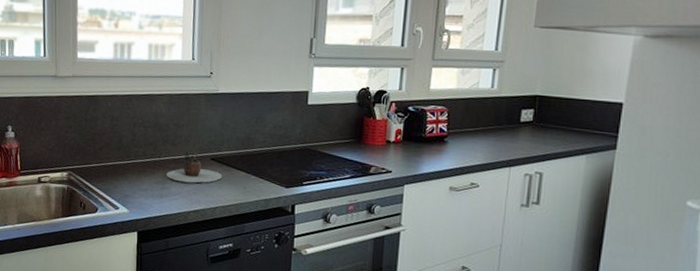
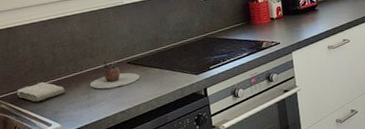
washcloth: none [89,161,139,181] -> present [17,82,65,102]

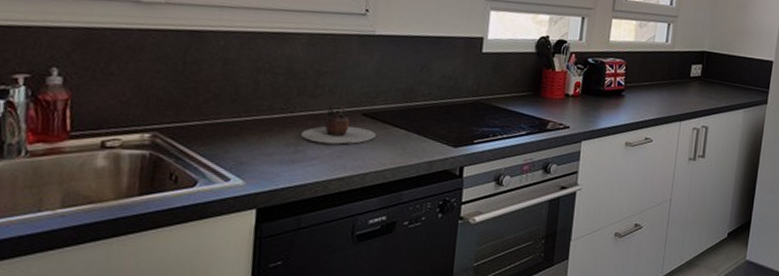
washcloth: present [17,82,65,102] -> none [186,117,262,144]

